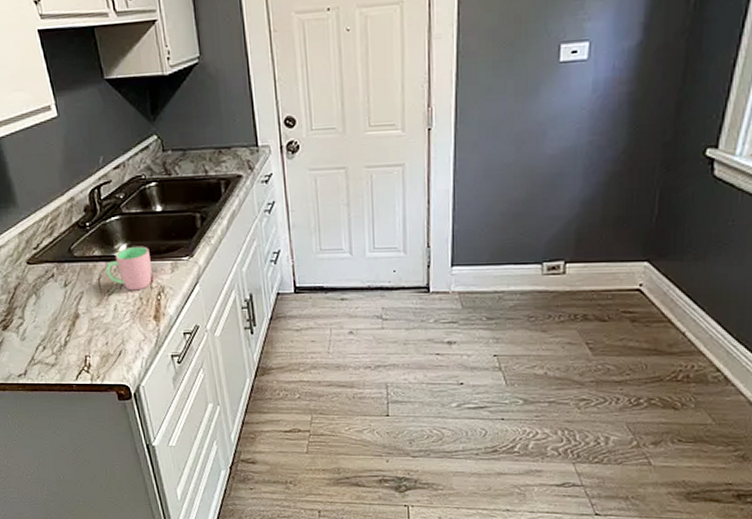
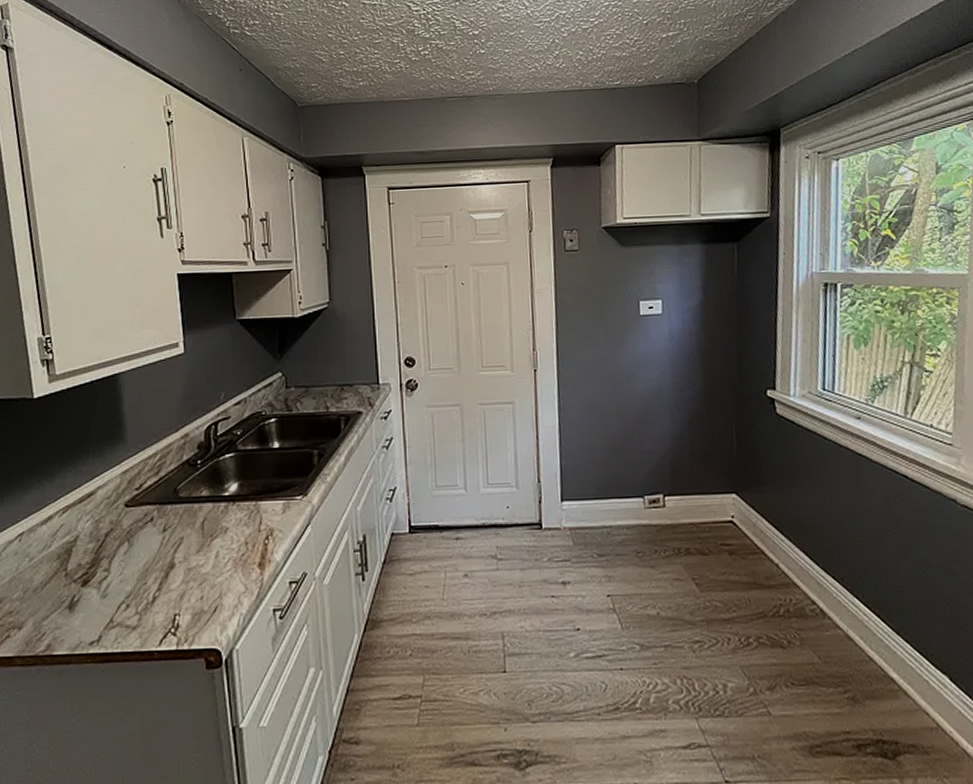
cup: present [105,246,152,291] -> none [211,484,262,535]

